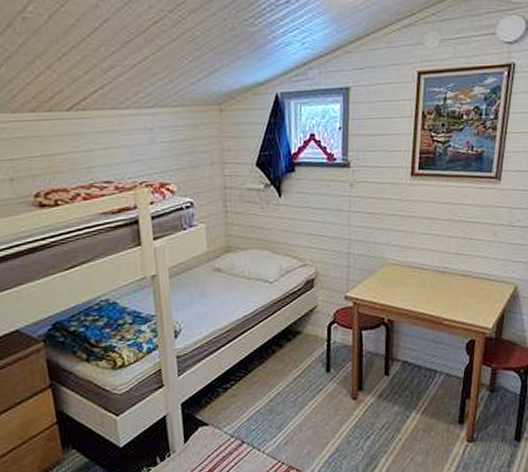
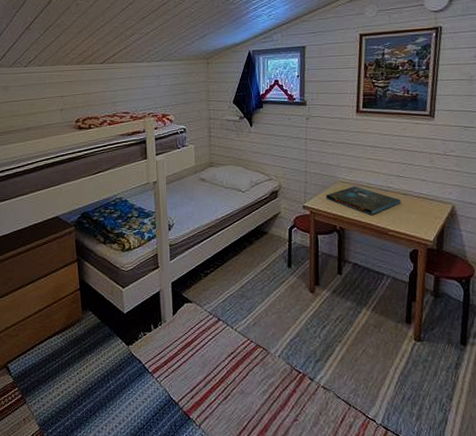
board game: none [372,268,459,302] -> present [326,186,401,215]

